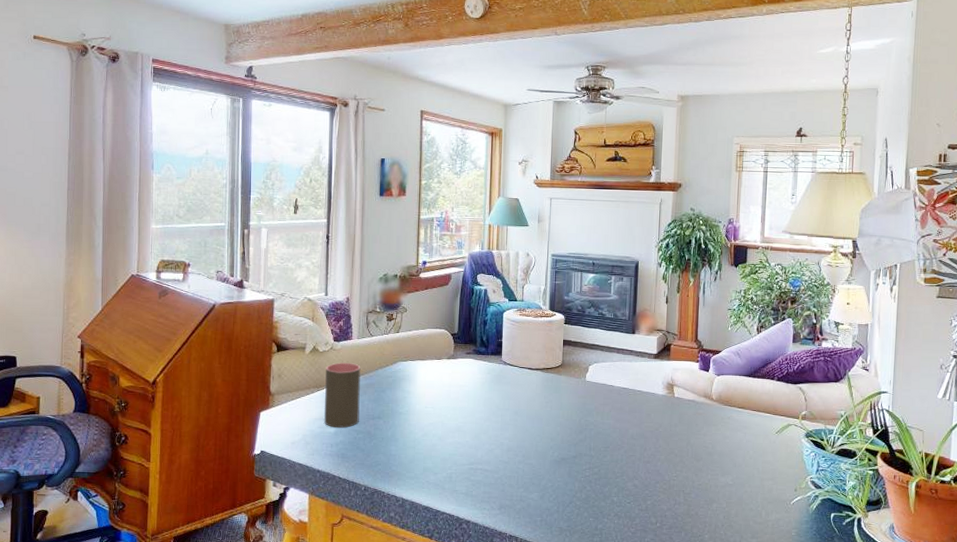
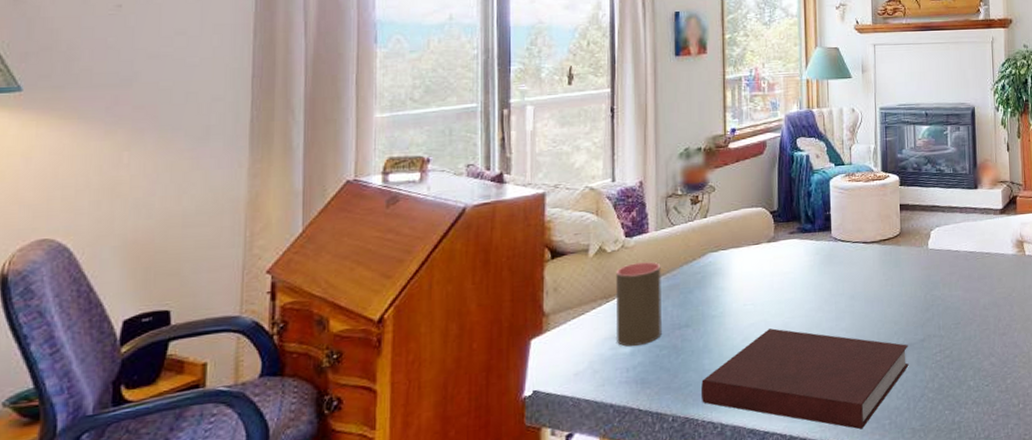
notebook: none [388,429,562,521] -> present [701,328,909,430]

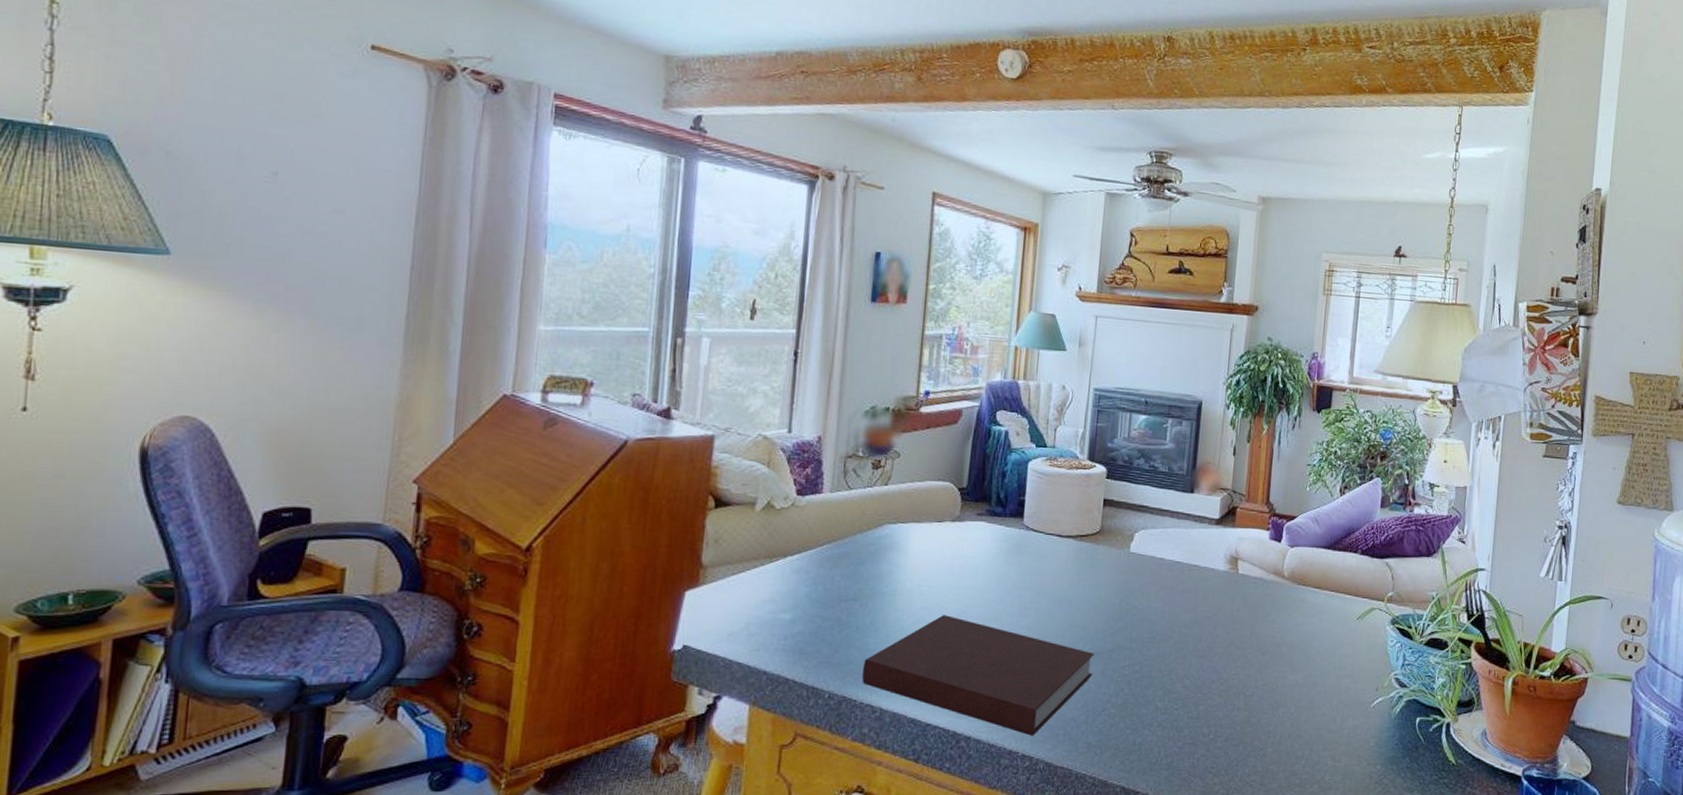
cup: present [616,261,662,347] -> none [777,524,832,613]

